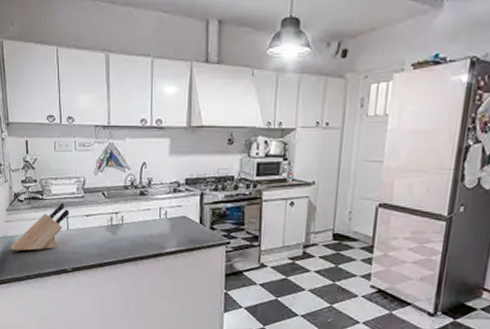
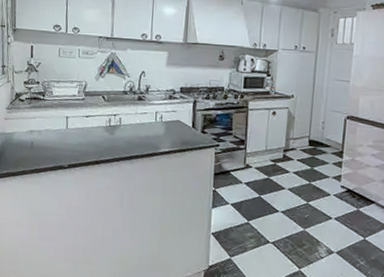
knife block: present [11,202,70,251] -> none [8,103,70,147]

